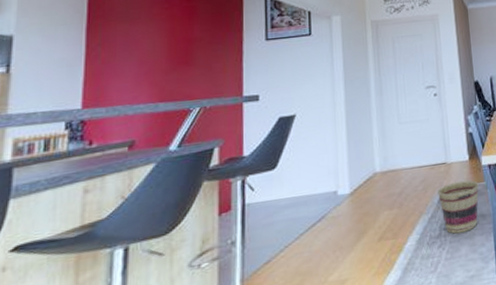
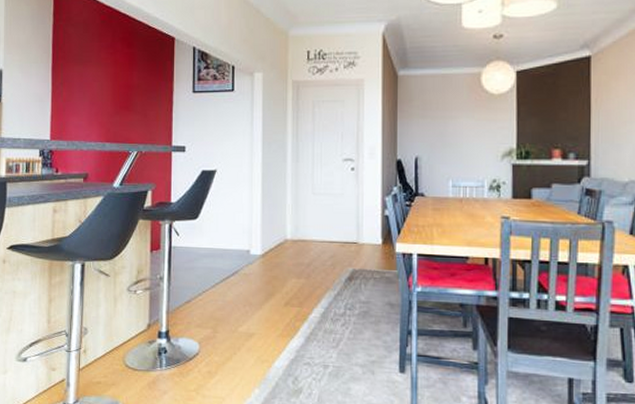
basket: present [438,180,479,234] -> none [346,264,390,317]

